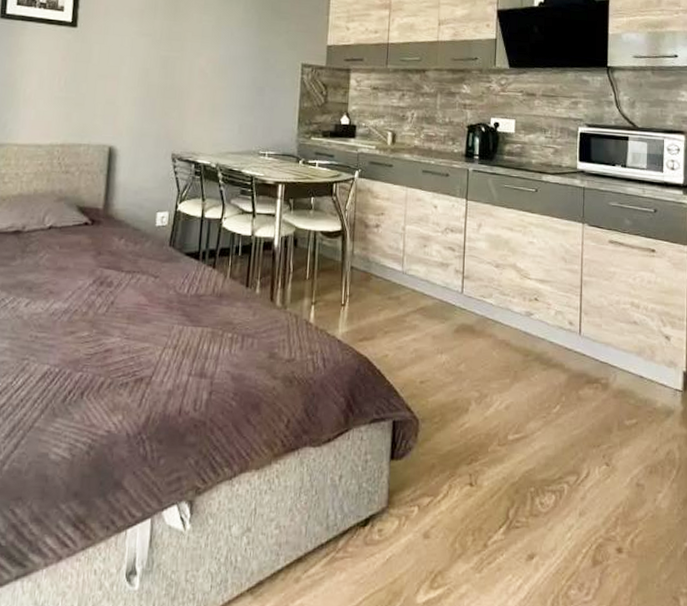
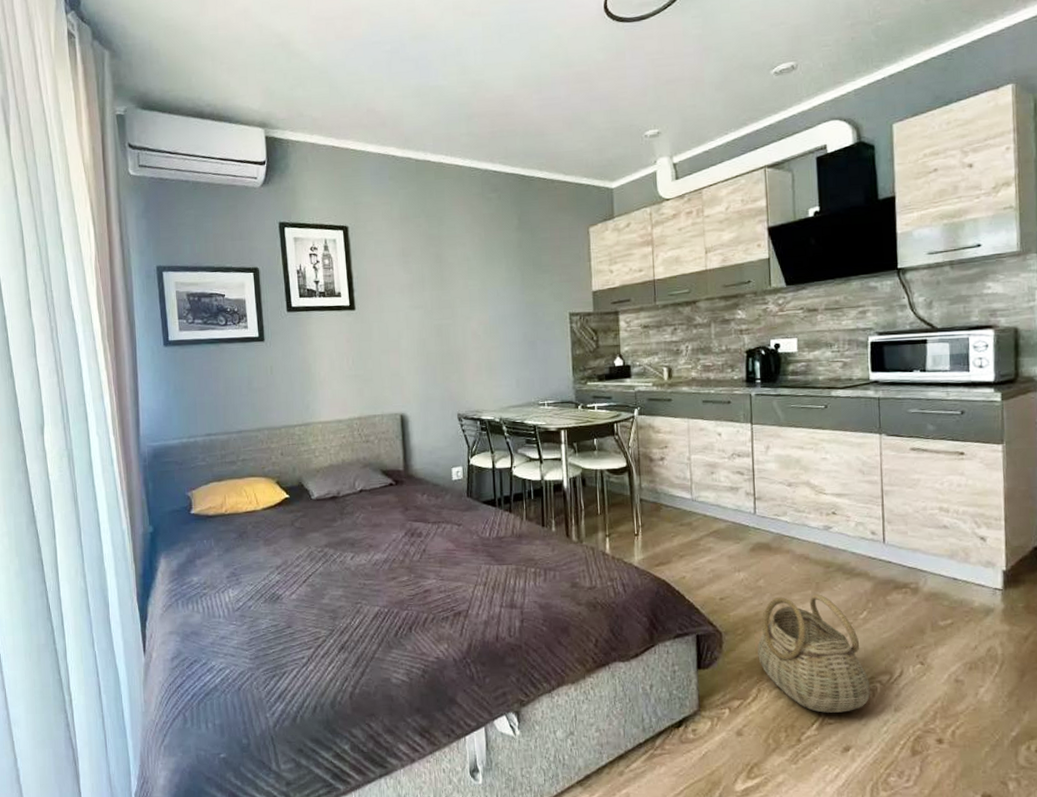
basket: none [452,383,558,515] -> present [757,594,870,713]

